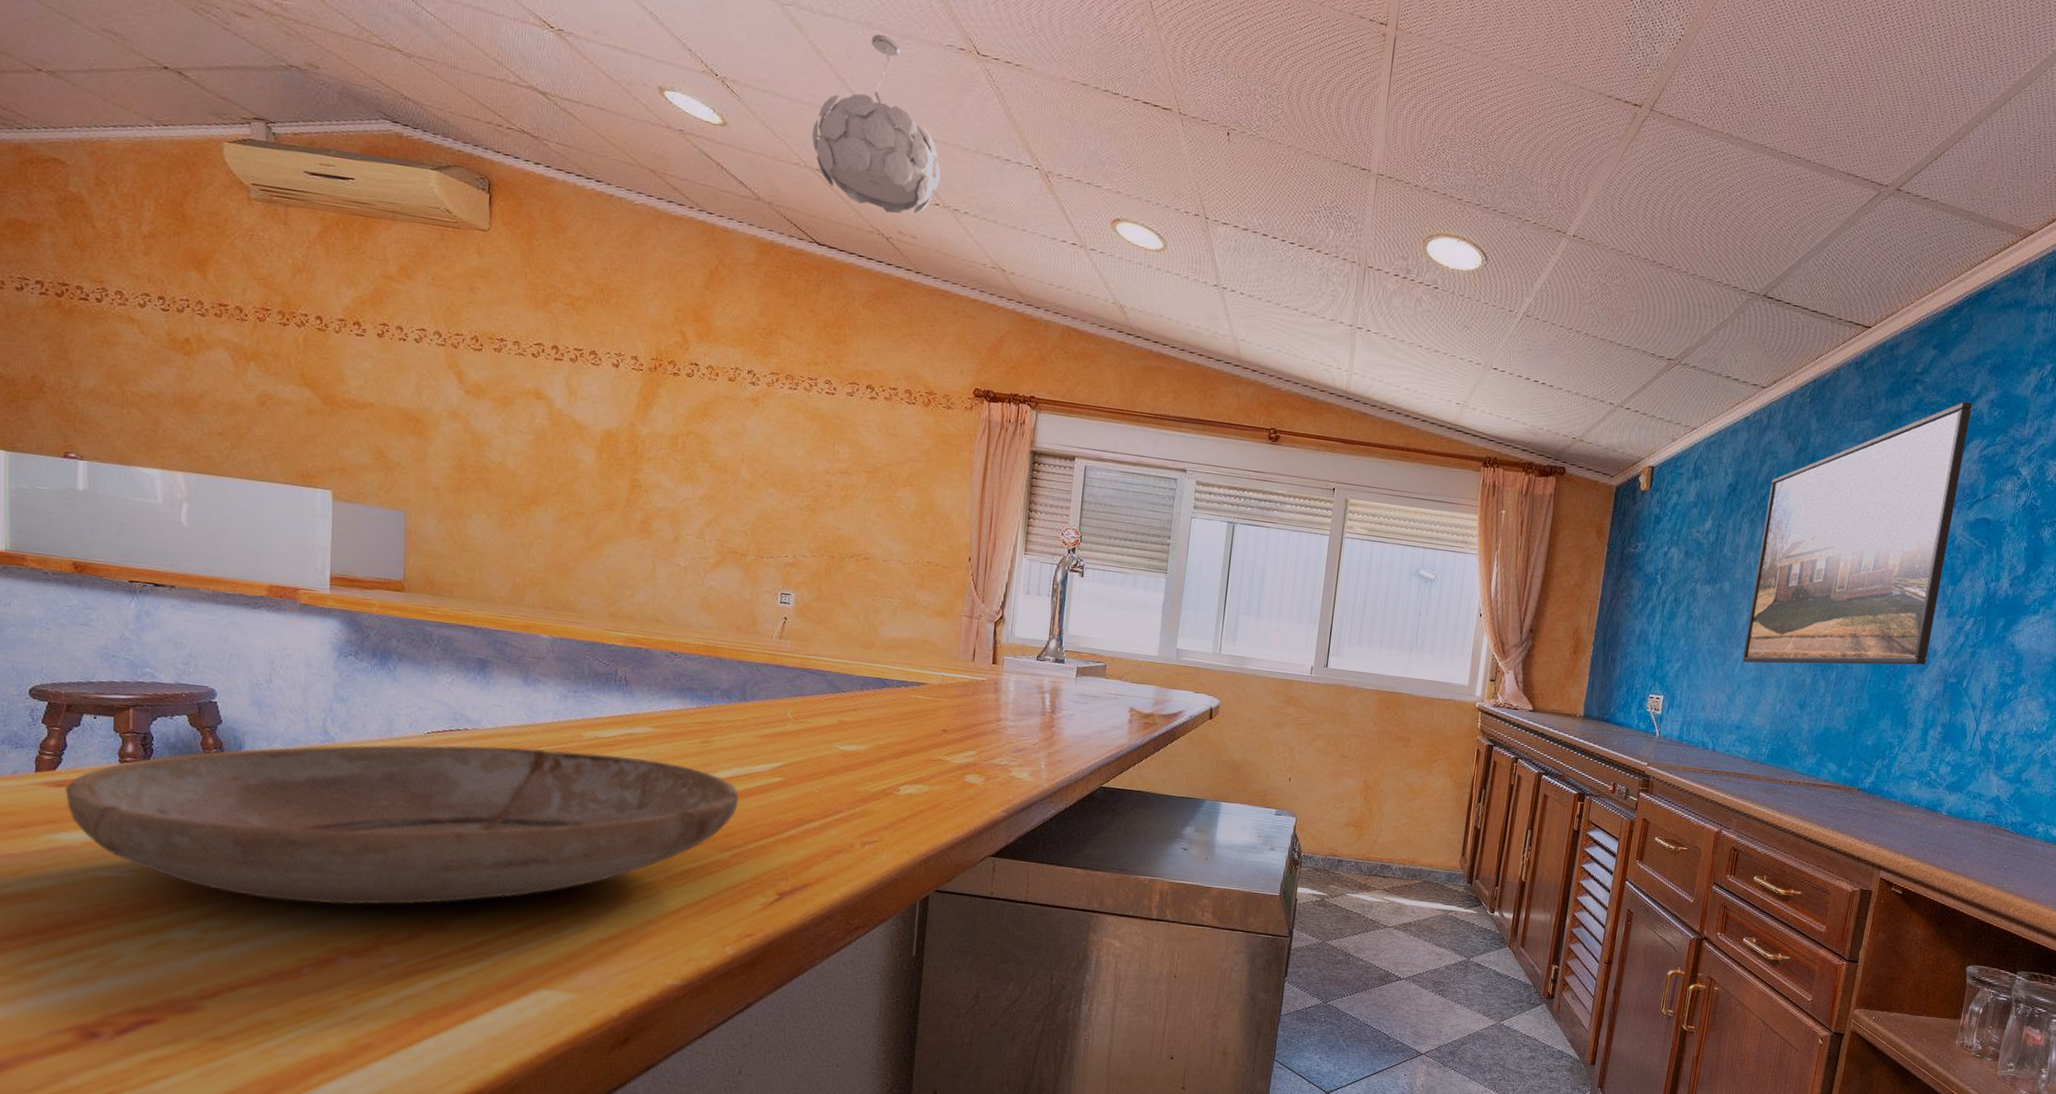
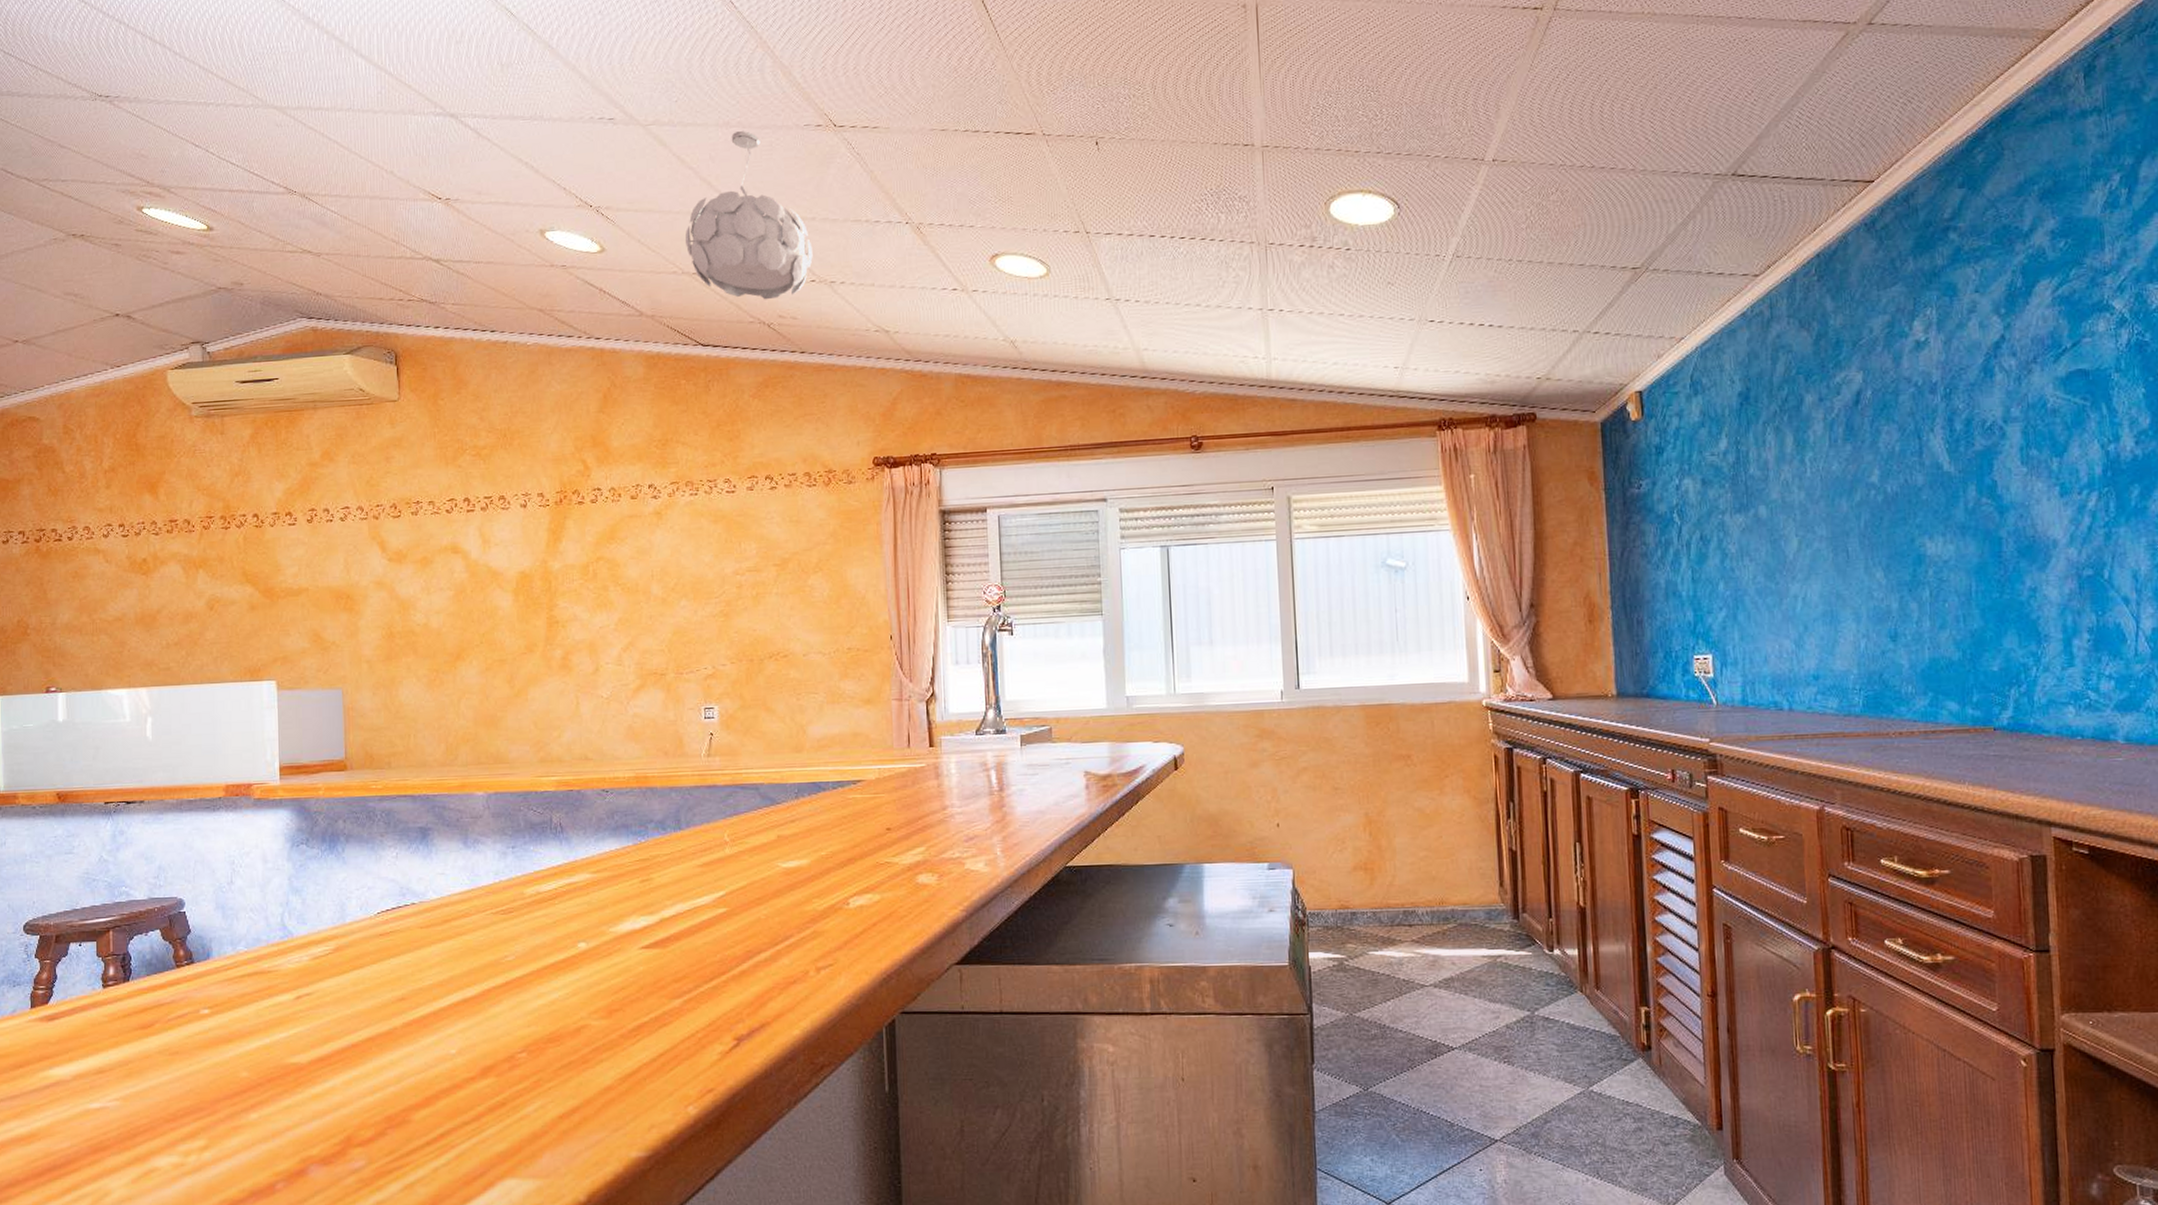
ceramic bowl: present [65,744,739,905] -> none [57,908,686,1112]
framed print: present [1742,401,1973,666] -> none [1791,238,2046,597]

